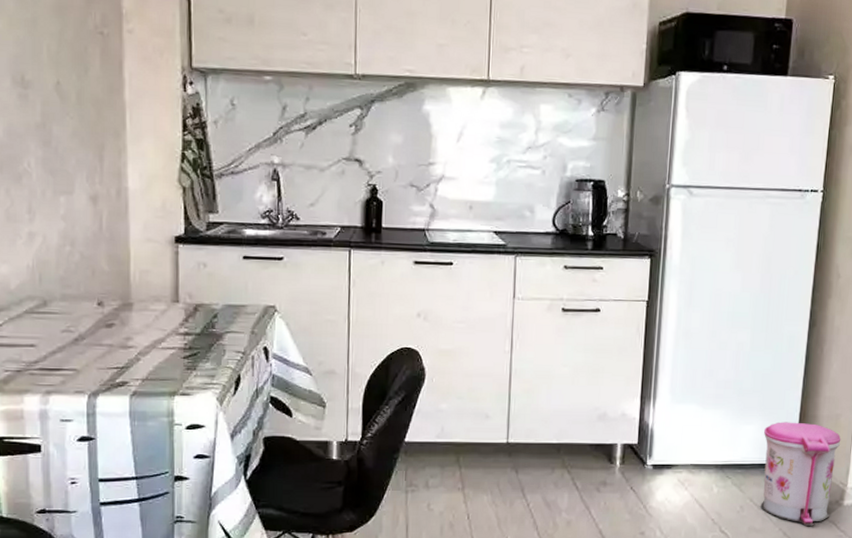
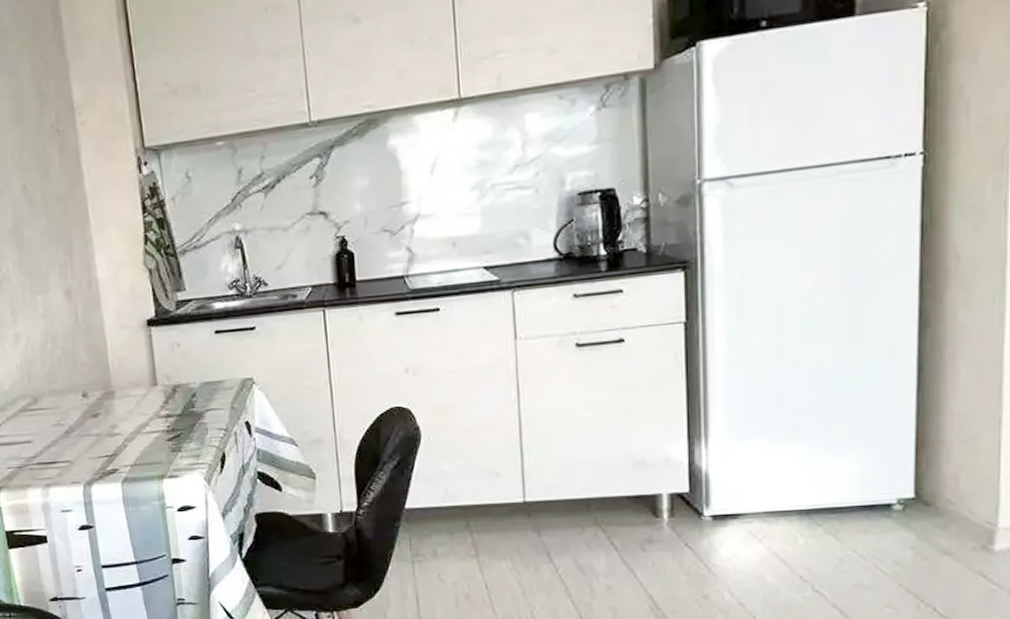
trash can: present [759,422,841,526] -> none [865,449,983,579]

